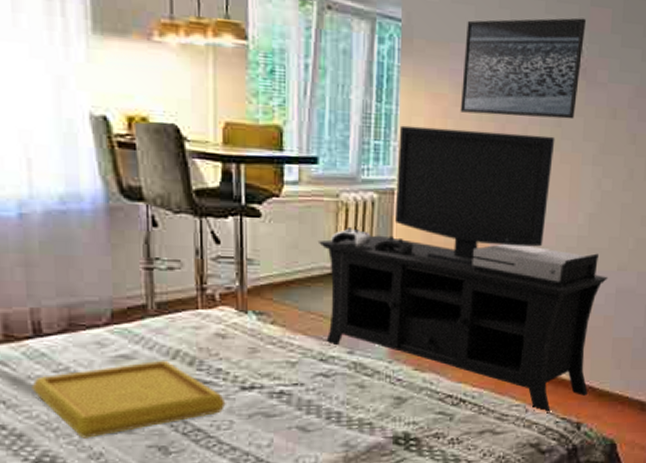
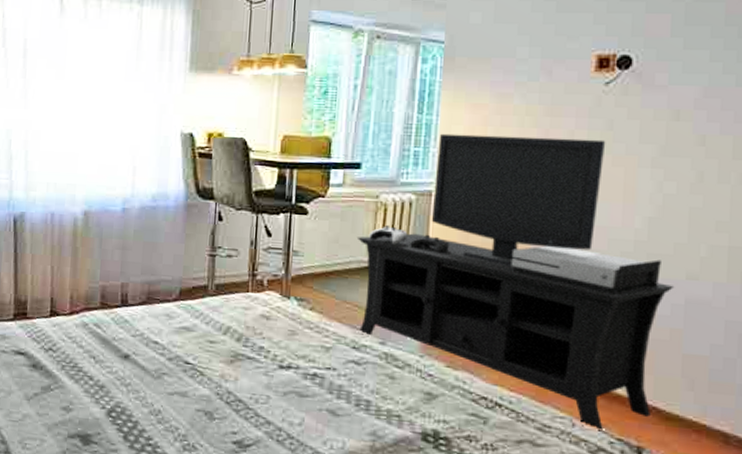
serving tray: present [31,360,226,439] -> none [115,334,265,396]
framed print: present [460,18,587,120] -> none [500,25,641,123]

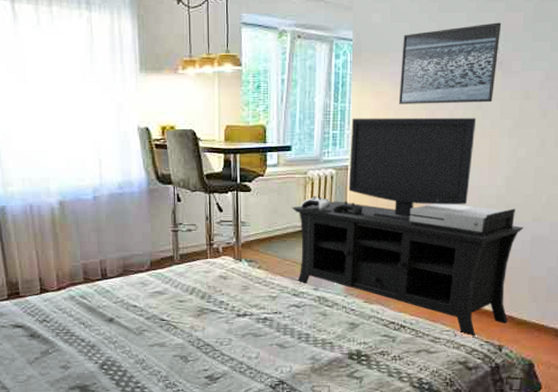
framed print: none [500,25,641,123] -> present [398,22,502,104]

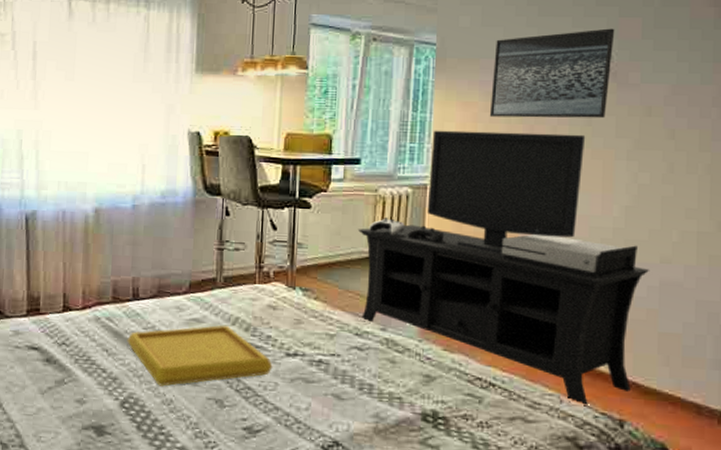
serving tray: none [100,295,227,349] -> present [127,325,273,386]

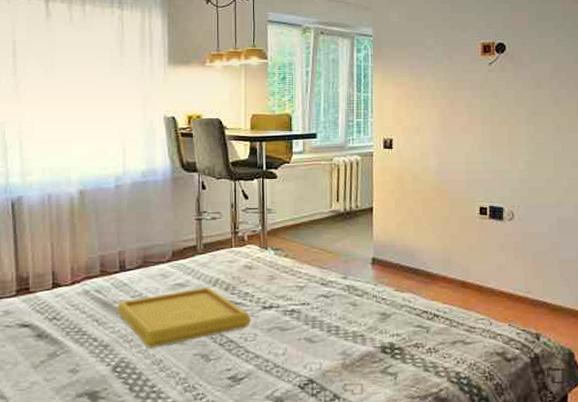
media console: present [357,130,650,404] -> none [317,105,550,324]
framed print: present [489,28,615,119] -> none [418,21,509,94]

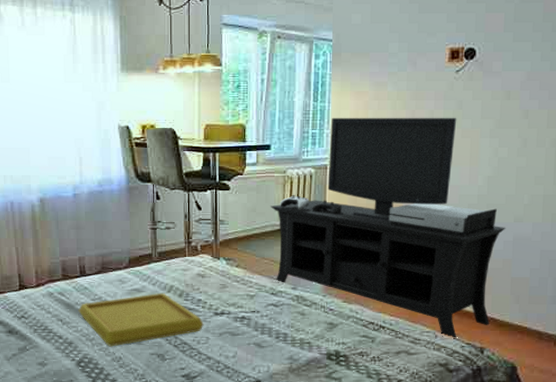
media console: none [317,105,550,324] -> present [270,117,506,337]

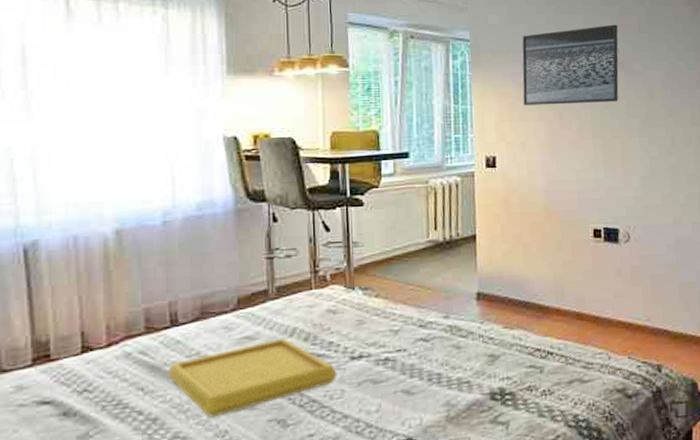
media console: present [270,117,506,337] -> none [412,117,667,358]
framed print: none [378,23,482,104] -> present [522,24,619,105]

